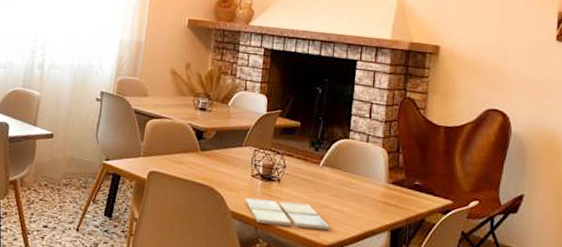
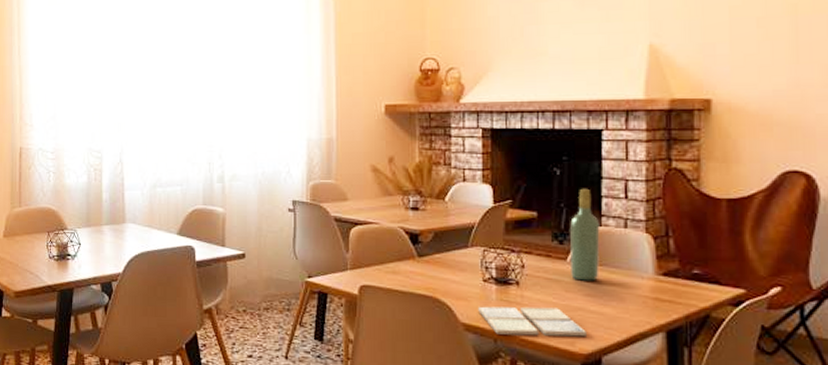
wine bottle: none [322,106,348,184] -> present [570,188,600,281]

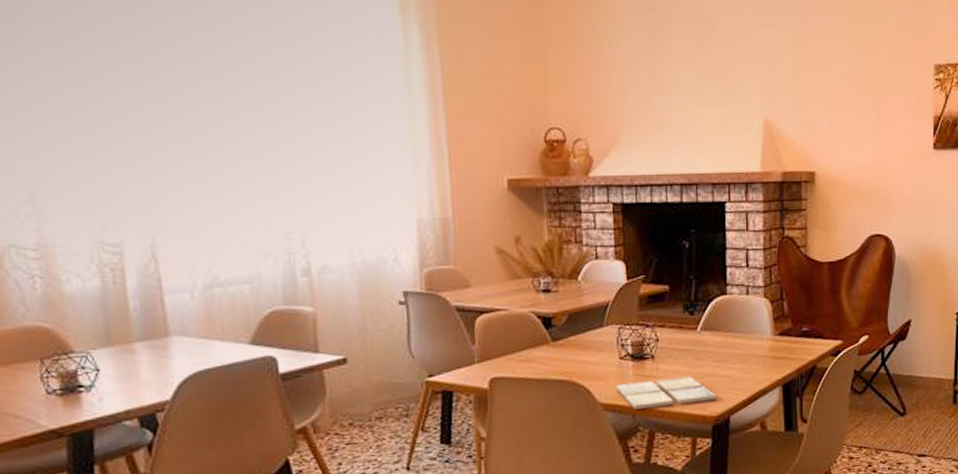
wine bottle: present [570,188,600,281] -> none [699,259,726,348]

